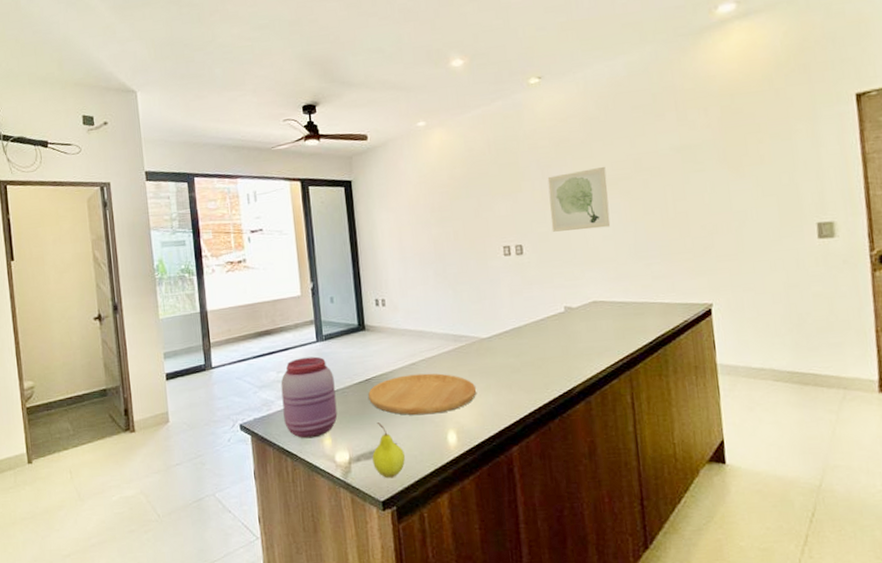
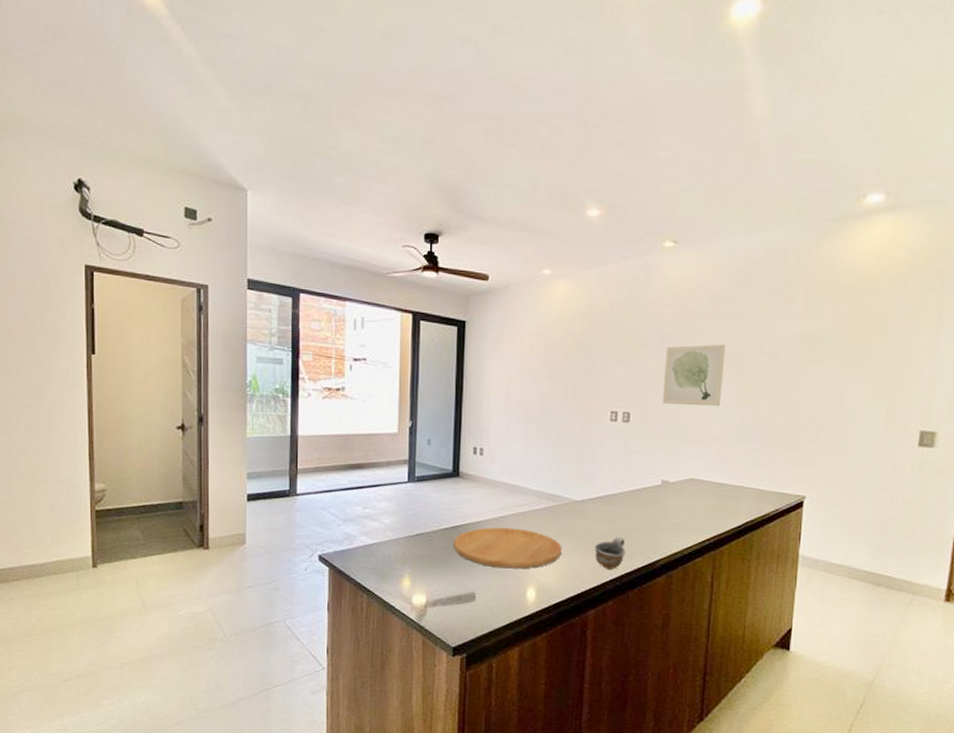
jar: present [280,356,338,439] -> none [365,496,421,578]
fruit: present [372,422,405,479] -> none [449,570,482,626]
cup: none [507,368,540,404] -> present [594,536,625,570]

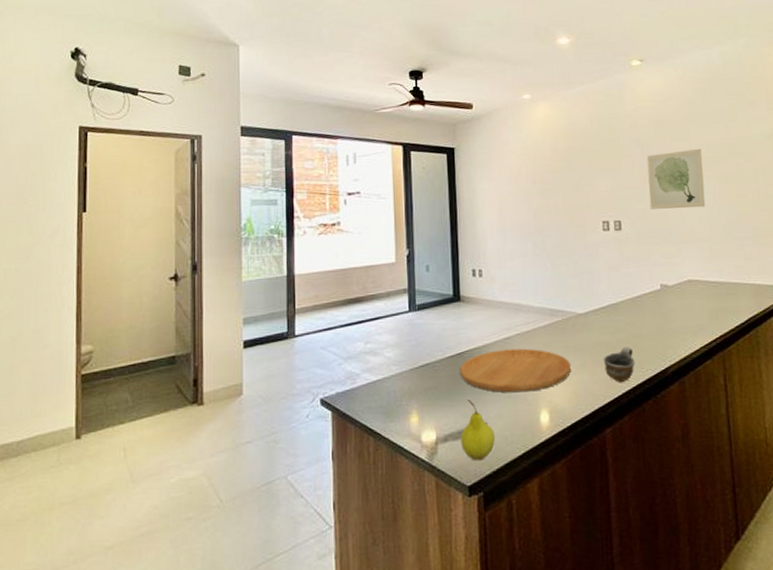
fruit: none [449,570,482,626] -> present [461,400,495,461]

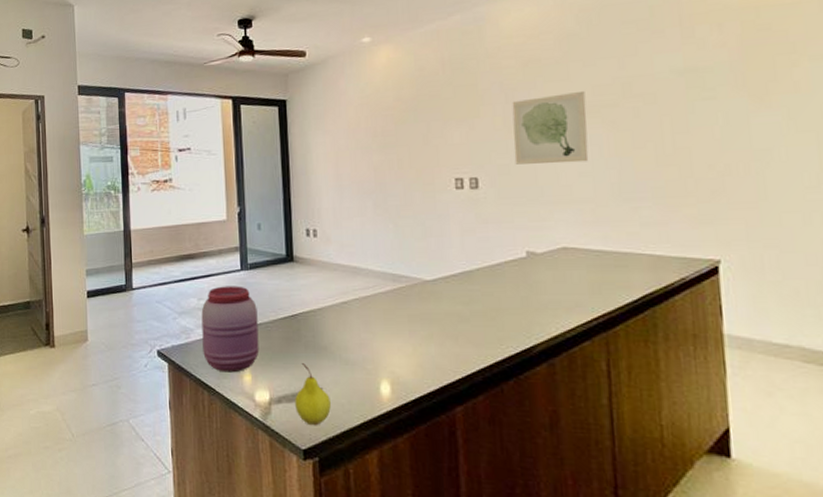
jar: none [368,327,427,416] -> present [201,286,260,373]
cutting board: present [460,348,572,393] -> none [294,314,417,360]
cup: present [603,346,635,383] -> none [453,319,493,359]

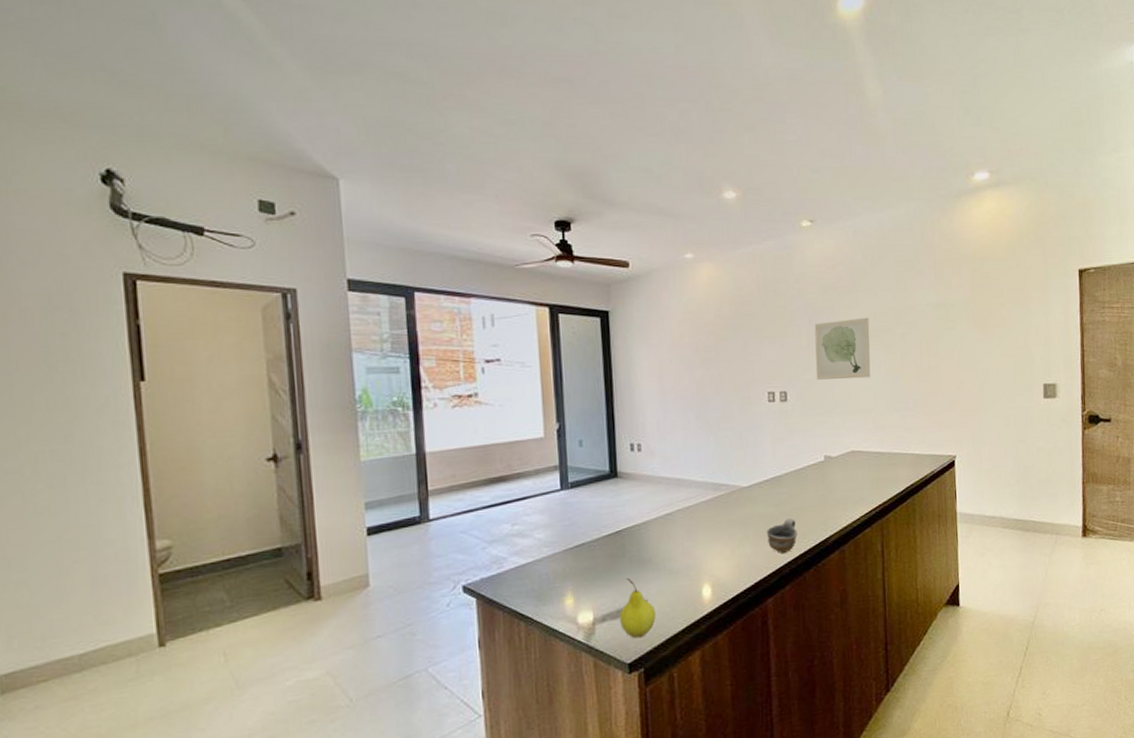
jar: present [201,286,260,373] -> none [515,506,582,600]
cup: none [453,319,493,359] -> present [766,517,797,554]

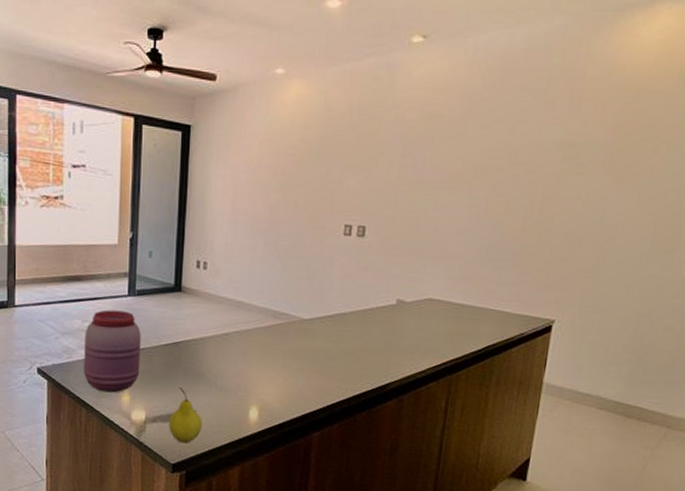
jar: none [515,506,582,600] -> present [84,310,141,393]
cup: present [766,517,797,554] -> none [321,357,355,392]
wall art: present [814,317,871,380] -> none [401,152,476,222]

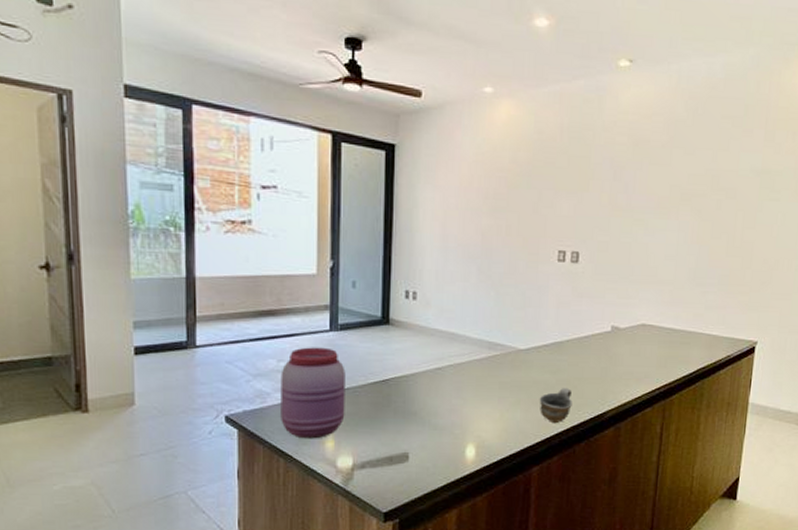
fruit: present [169,387,202,444] -> none [379,429,416,489]
cup: none [321,357,355,392] -> present [539,387,572,424]

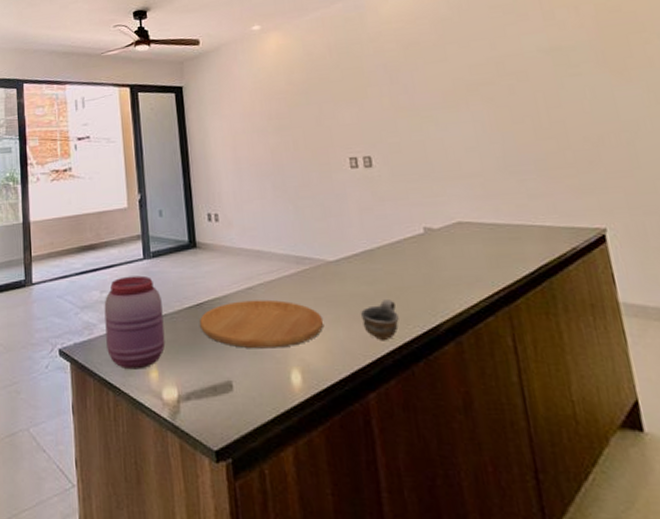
cutting board: none [383,380,505,425] -> present [200,299,324,349]

